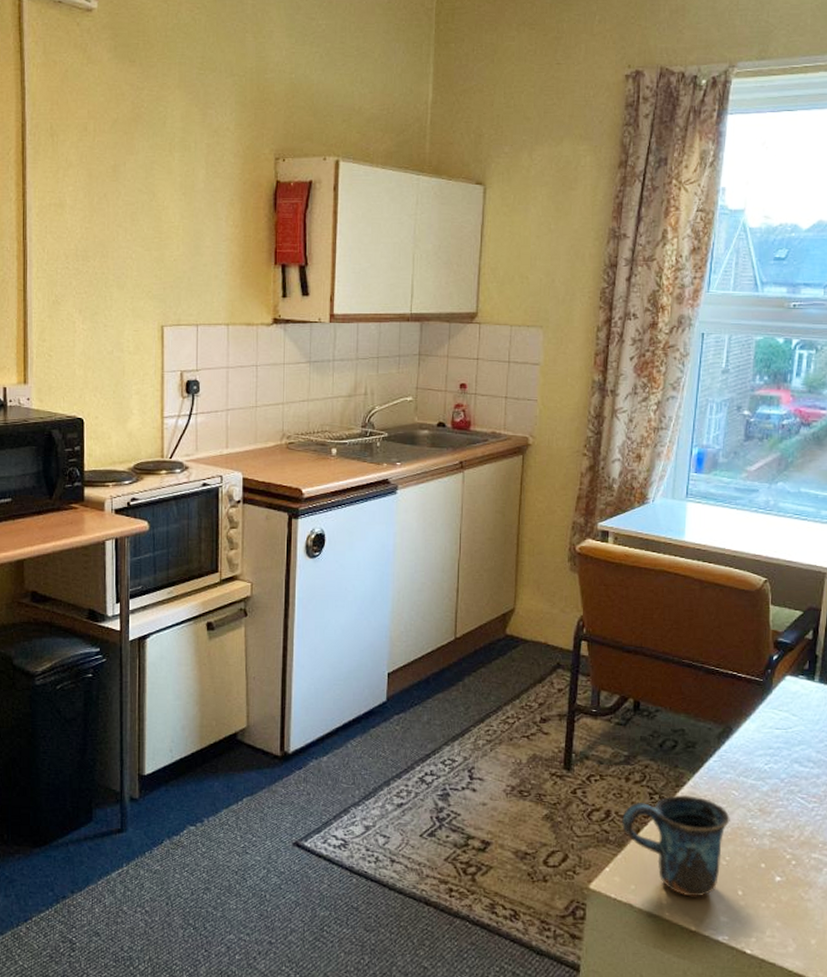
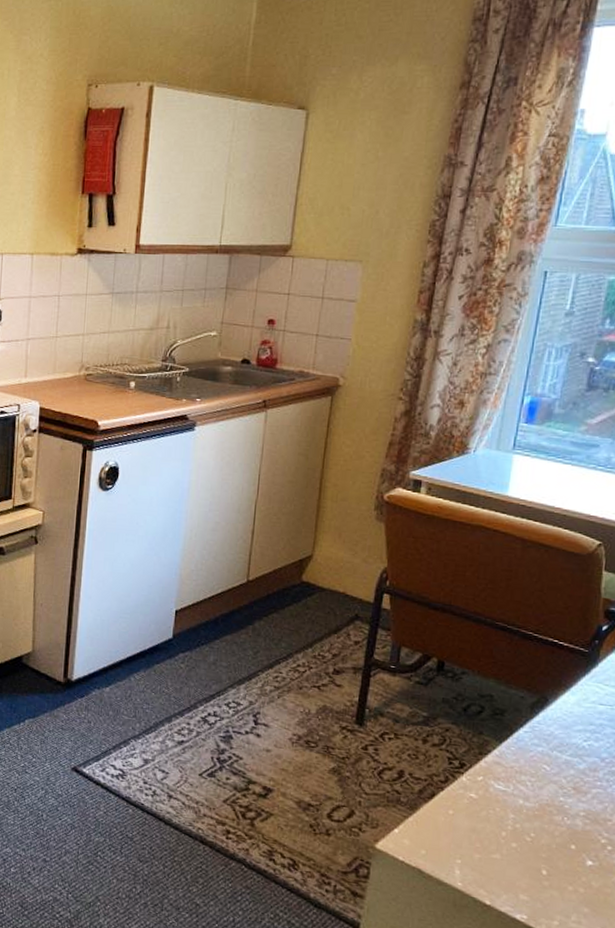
mug: present [622,794,730,897] -> none [415,762,539,871]

